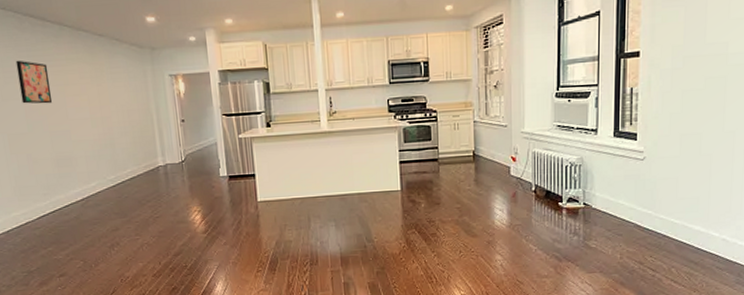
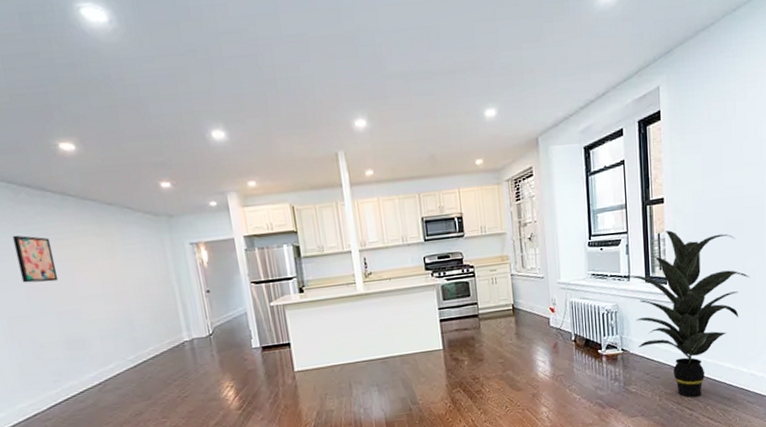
indoor plant: none [593,85,730,258] -> present [626,230,750,398]

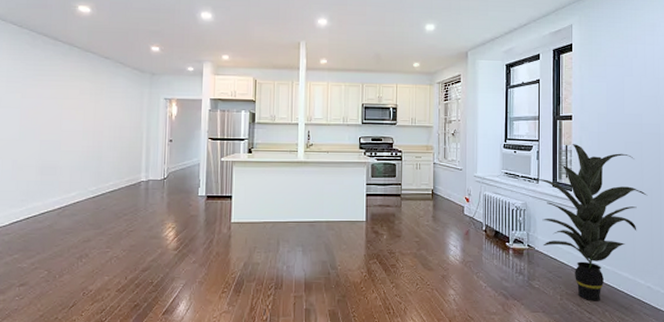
wall art: present [12,235,59,283] -> none [19,72,51,114]

